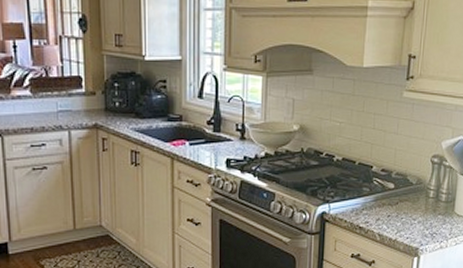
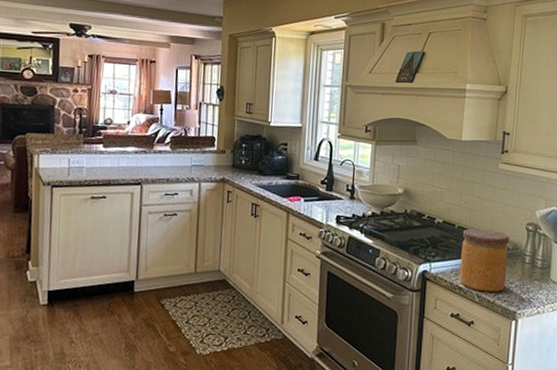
jar: none [360,164,413,230] -> present [459,228,509,292]

